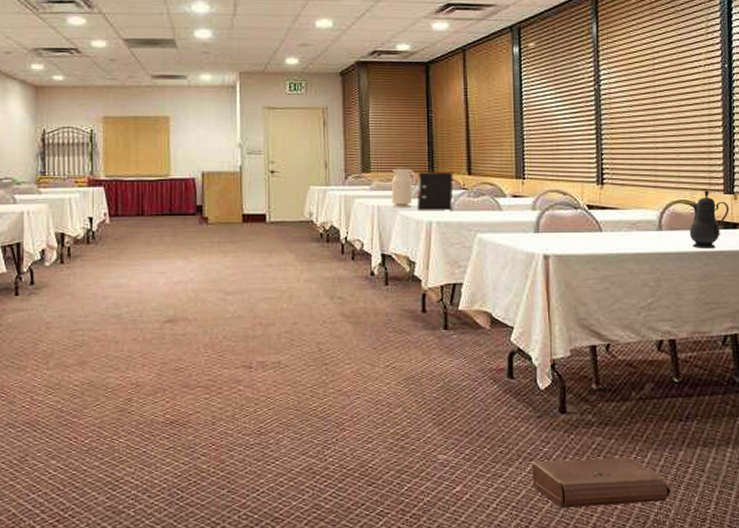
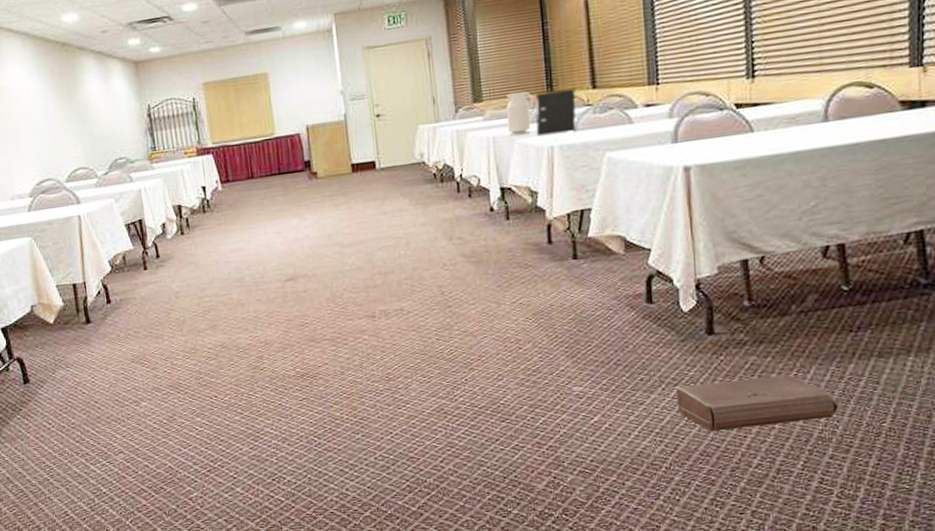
coffeepot: present [689,190,729,248] -> none [863,66,916,137]

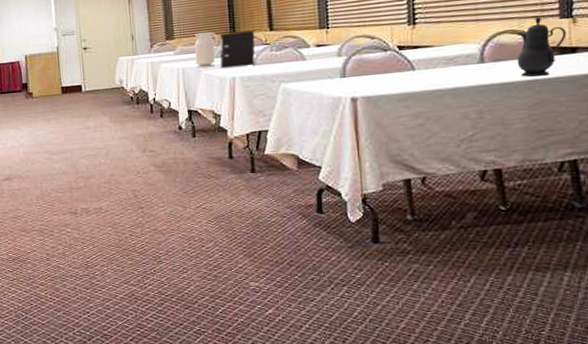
briefcase: present [676,375,838,432] -> none [344,282,498,330]
coffeepot: none [863,66,916,137] -> present [517,17,567,77]

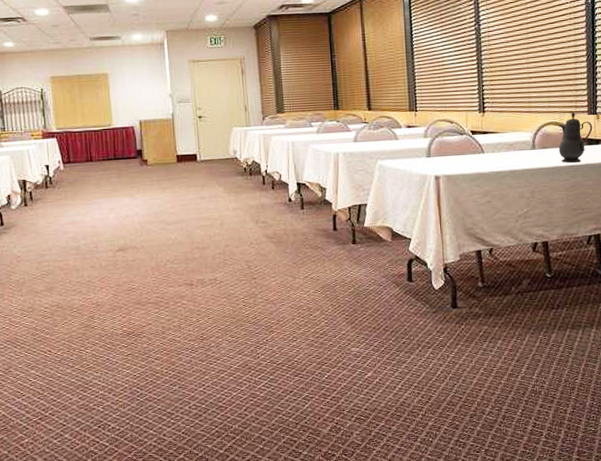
water jug: present [194,31,218,69] -> none [303,107,324,143]
binder: present [219,30,255,69] -> none [325,109,356,144]

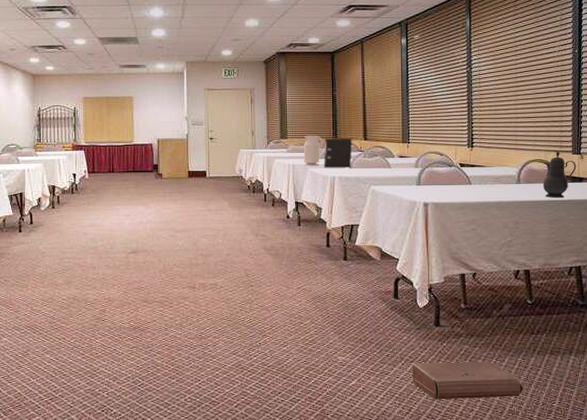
water jug: none [303,107,324,143] -> present [303,135,323,167]
binder: none [325,109,356,144] -> present [323,138,352,169]
briefcase: none [430,341,545,386] -> present [412,361,523,400]

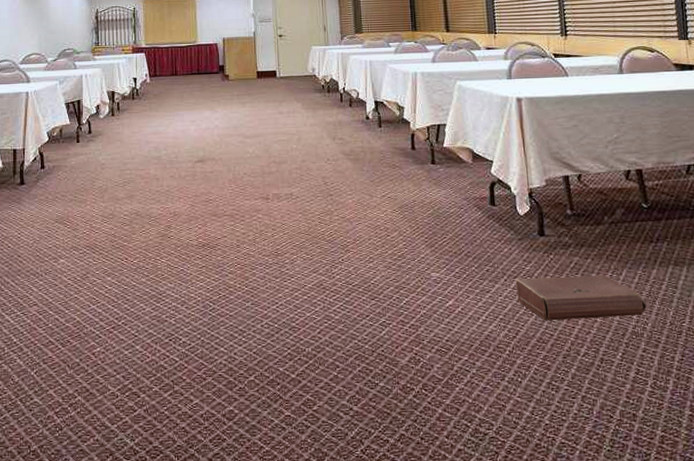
water jug: present [303,135,323,167] -> none [380,28,402,63]
binder: present [323,138,352,169] -> none [402,30,434,64]
coffeepot: present [542,151,576,198] -> none [647,37,685,88]

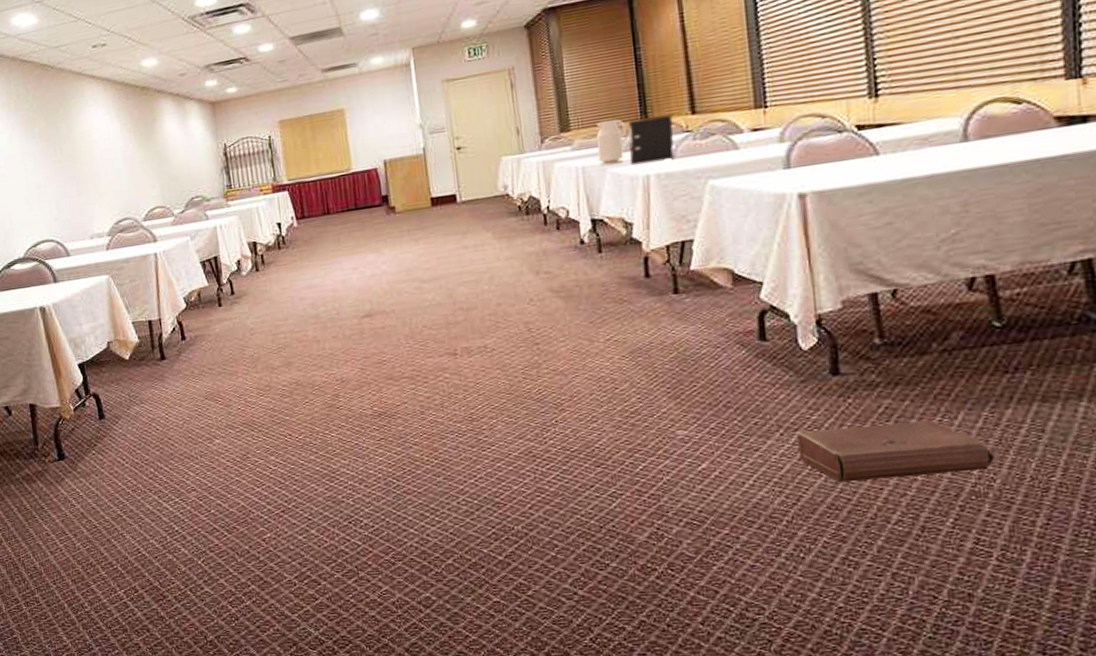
water jug: none [380,28,402,63] -> present [596,119,627,167]
binder: none [402,30,434,64] -> present [627,114,675,166]

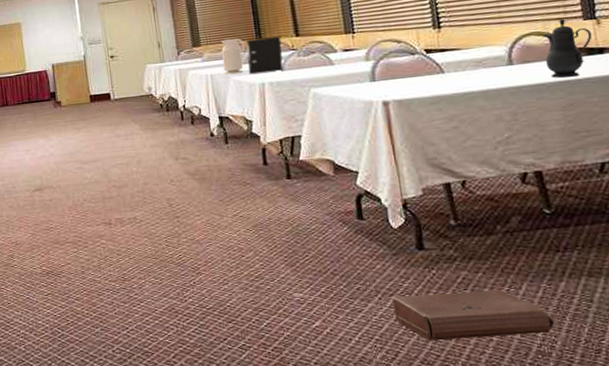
coffeepot: none [1010,79,1075,157] -> present [542,19,592,78]

